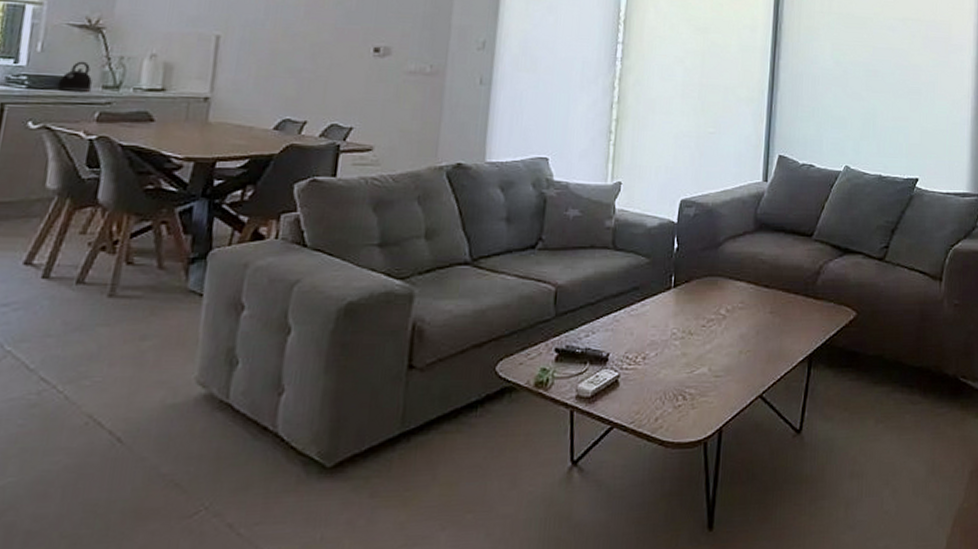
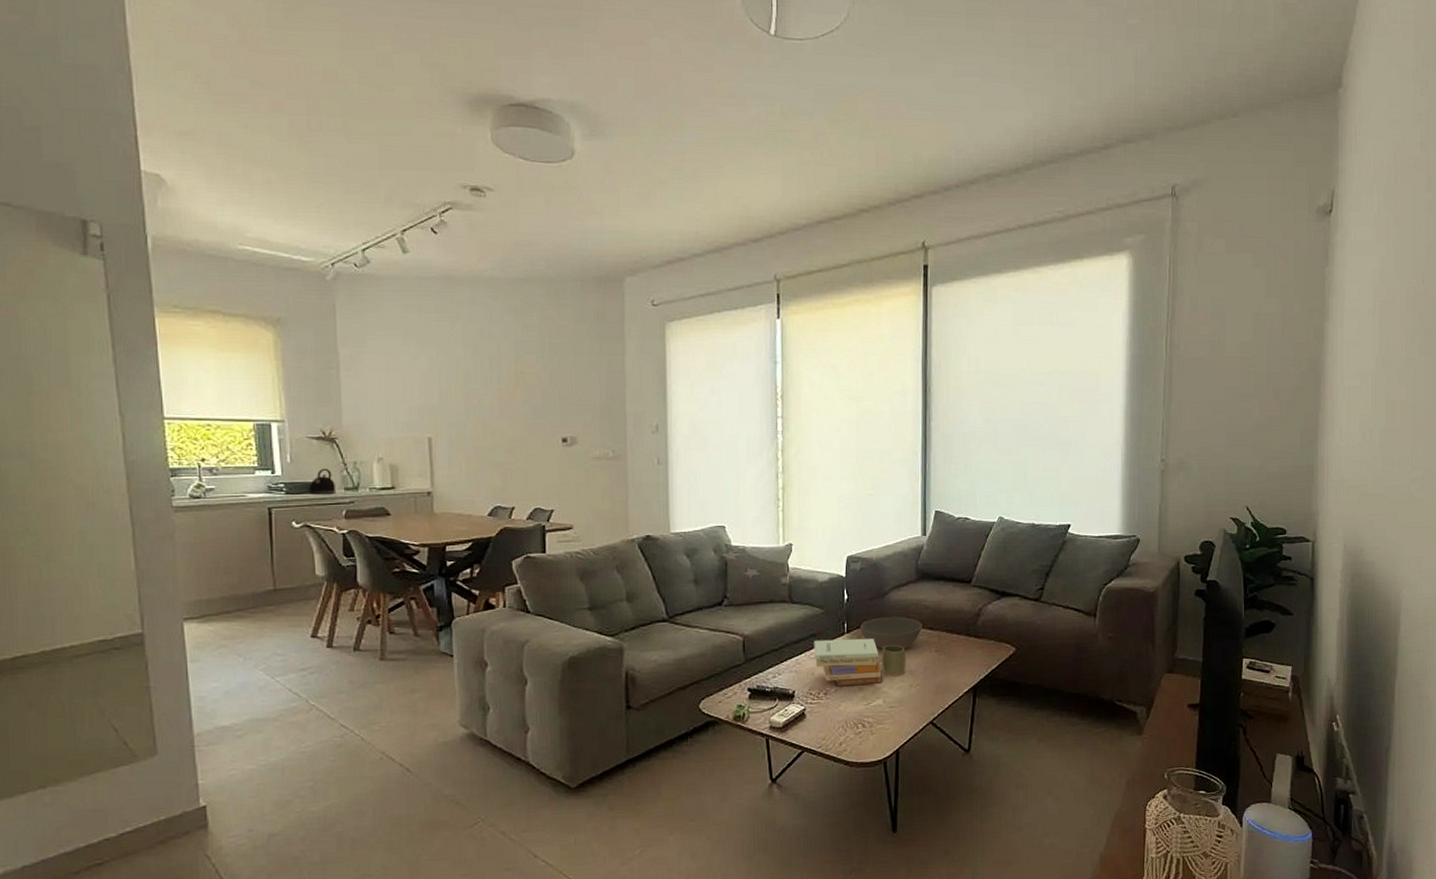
books: none [634,294,711,350] -> present [814,638,883,687]
bowl: none [689,271,757,308] -> present [860,616,922,649]
mug: none [710,303,738,340] -> present [882,644,907,677]

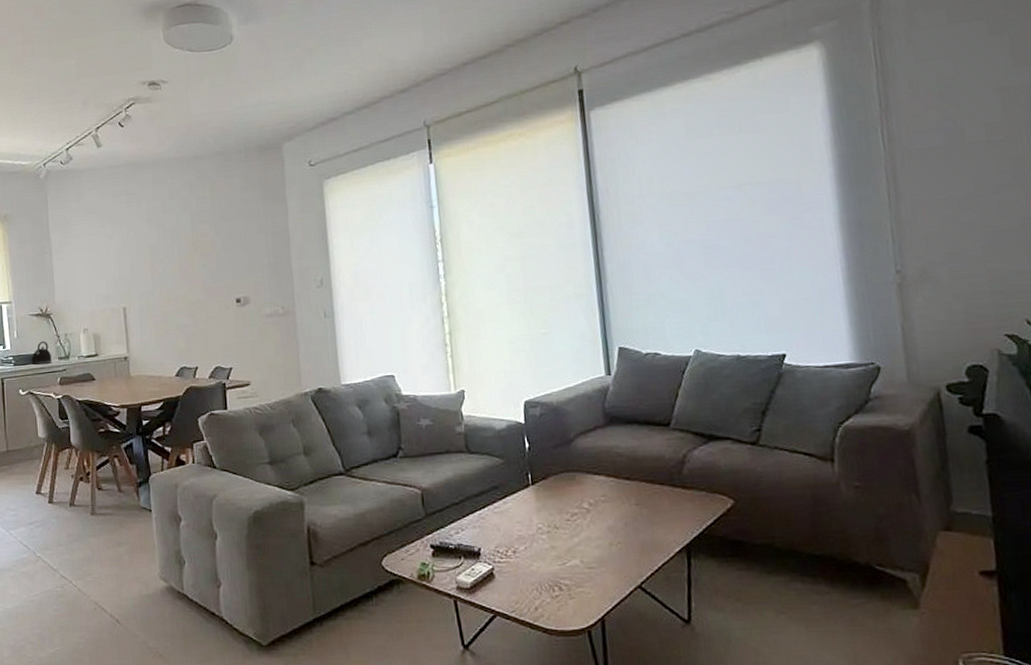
books: present [814,638,883,687] -> none [496,490,578,544]
bowl: present [860,616,922,649] -> none [546,466,617,502]
mug: present [882,644,907,677] -> none [573,497,603,533]

